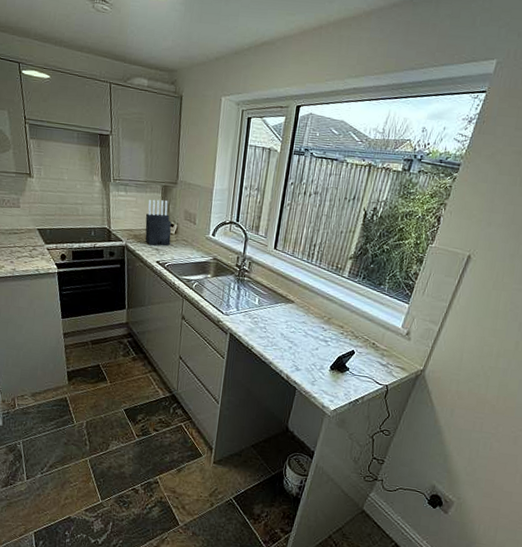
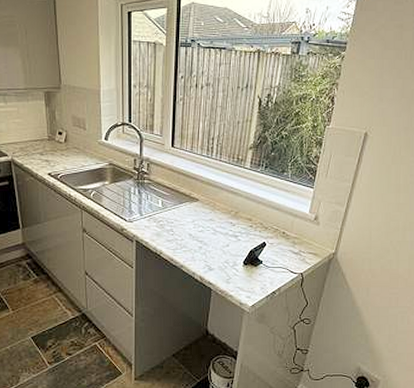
knife block: present [145,199,172,246] -> none [30,107,61,158]

